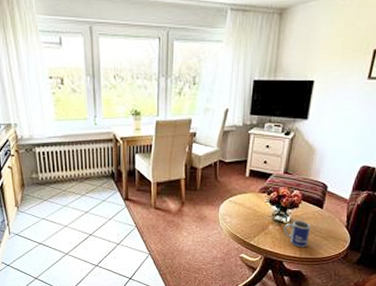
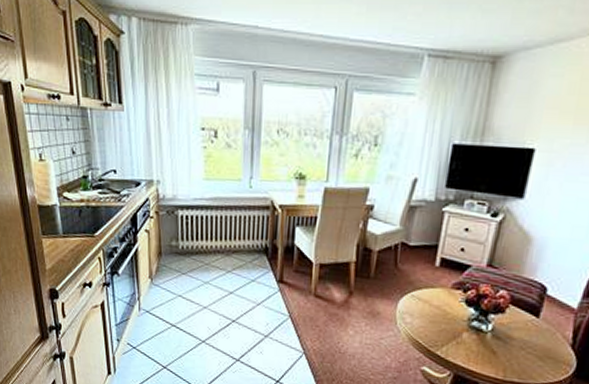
mug: present [284,220,311,248] -> none [482,329,522,368]

